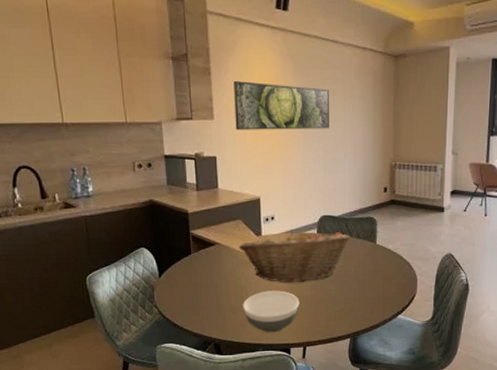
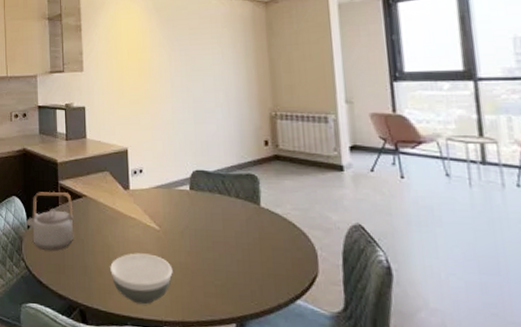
teapot: none [156,240,208,296] -> present [25,191,74,251]
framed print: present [234,80,329,130] -> none [102,35,198,81]
fruit basket: present [238,231,350,283] -> none [105,186,228,247]

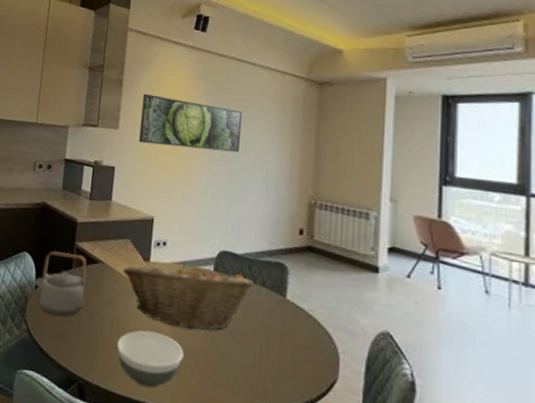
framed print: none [102,35,198,81] -> present [138,93,242,153]
fruit basket: none [105,186,228,247] -> present [122,262,253,331]

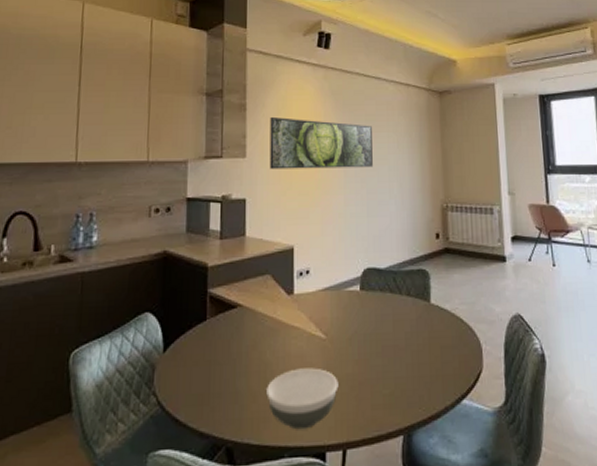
teapot: present [33,251,87,316] -> none [160,302,225,379]
fruit basket: present [122,262,253,331] -> none [265,288,399,357]

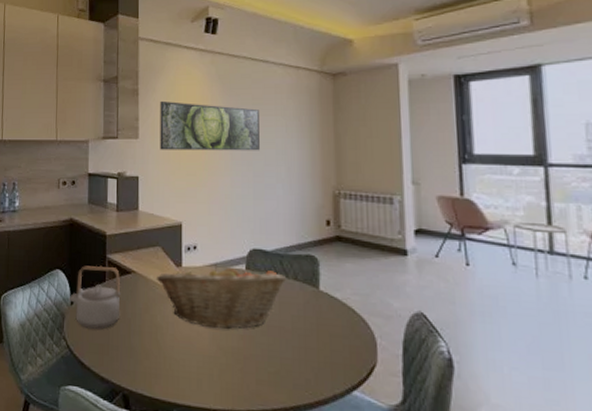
teapot: none [160,302,225,379] -> present [69,265,121,330]
fruit basket: none [265,288,399,357] -> present [156,264,286,330]
bowl: present [266,368,339,430] -> none [157,335,224,391]

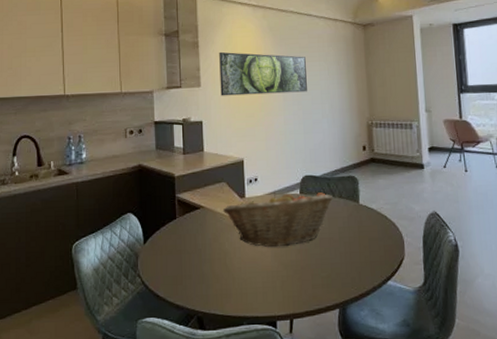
teapot: present [69,265,121,330] -> none [141,205,192,264]

